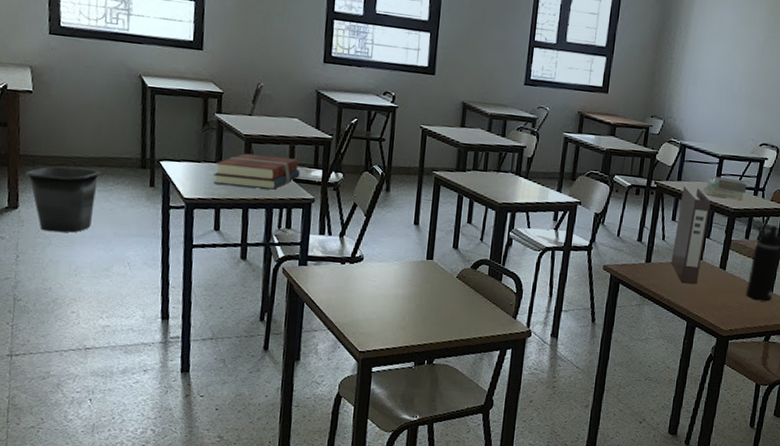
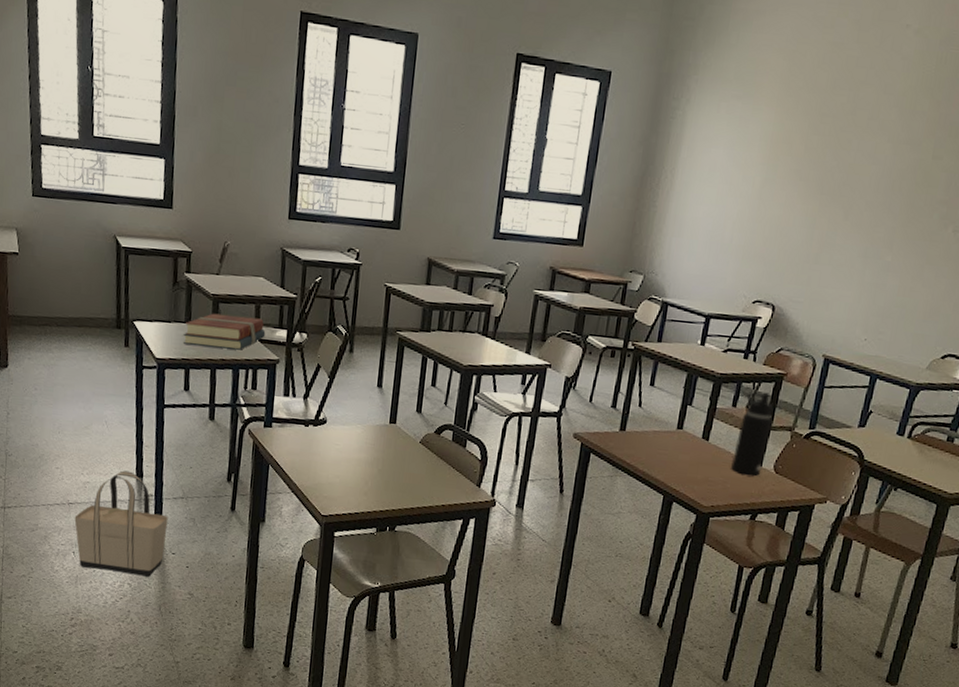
waste bin: present [25,166,102,233] -> none [13,326,81,391]
shopping bag: none [91,312,196,422] -> present [74,470,168,577]
binder: present [671,186,711,285] -> none [647,348,695,456]
books: present [702,176,747,201] -> none [685,337,737,364]

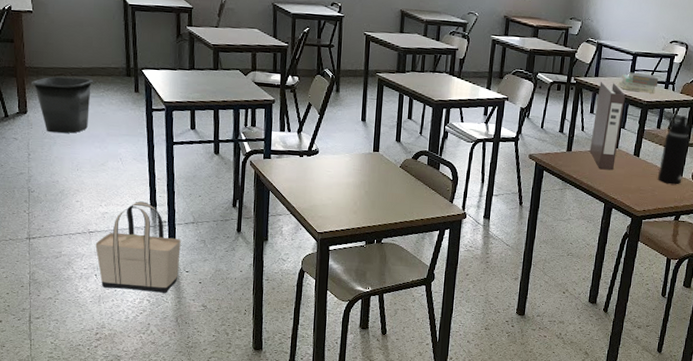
waste bin: none [13,326,81,391] -> present [31,76,94,133]
books: present [182,313,266,350] -> none [187,61,262,93]
binder: none [647,348,695,456] -> present [589,82,626,171]
books: none [685,337,737,364] -> present [618,72,659,94]

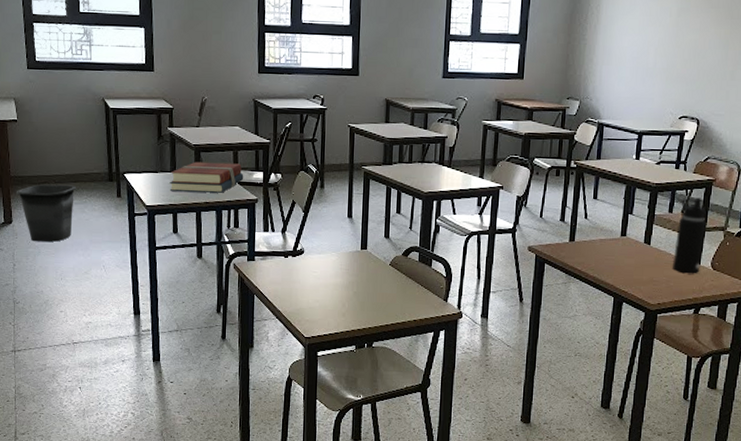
shopping bag: present [95,201,181,293] -> none [79,309,165,405]
books: none [187,61,262,93] -> present [169,161,244,193]
binder: present [589,82,626,171] -> none [594,165,632,261]
books: present [618,72,659,94] -> none [622,152,668,175]

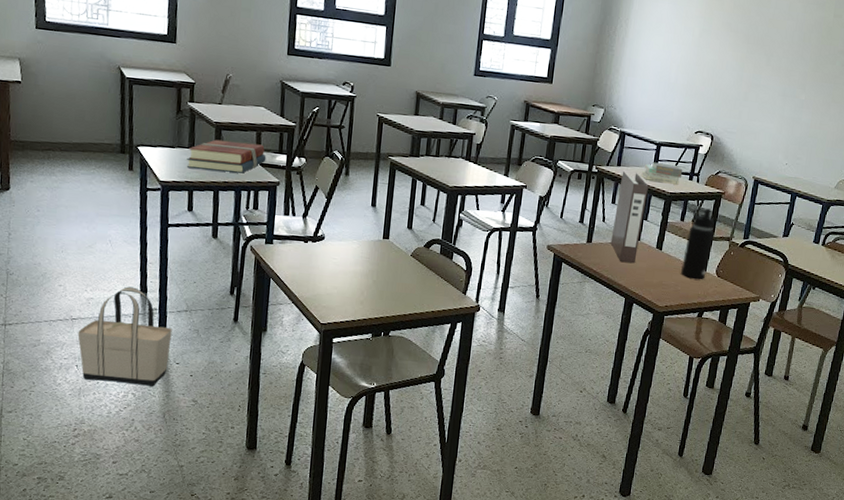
waste bin: present [16,184,77,242] -> none [15,151,85,213]
shopping bag: none [79,309,165,405] -> present [77,286,172,386]
binder: none [594,165,632,261] -> present [610,171,649,264]
books: none [622,152,668,175] -> present [640,162,683,185]

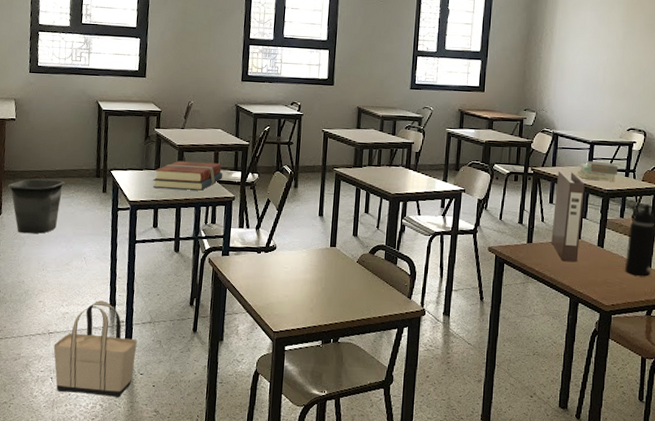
waste bin: none [15,151,85,213] -> present [7,179,66,234]

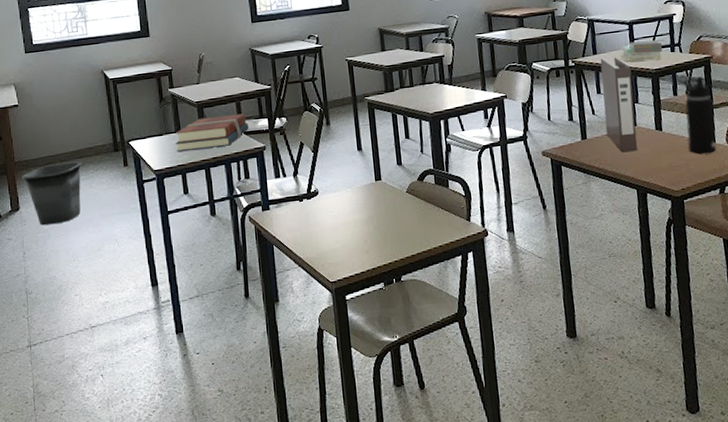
shopping bag: present [53,300,137,397] -> none [98,282,189,388]

